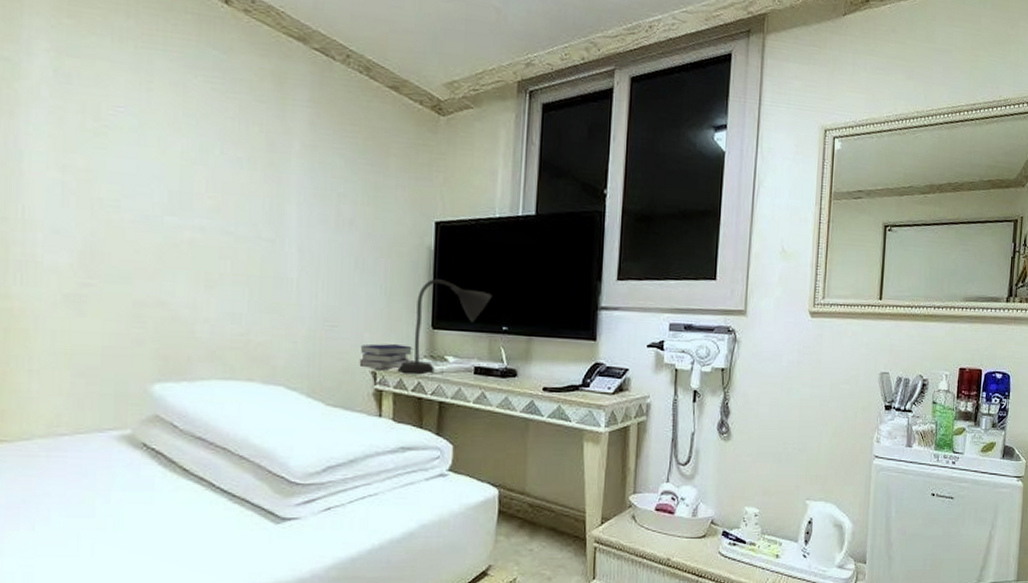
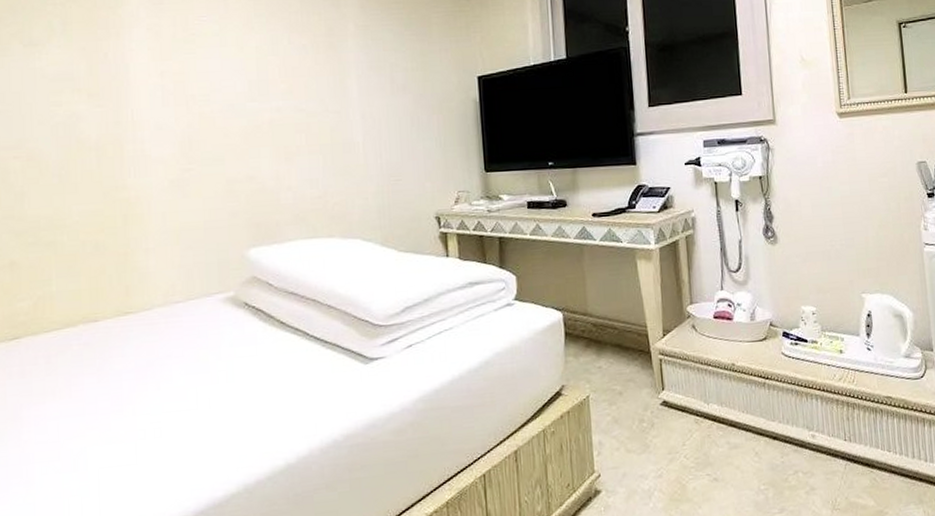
book: present [361,344,412,370] -> none [424,189,470,215]
desk lamp: present [397,279,492,375] -> none [458,127,536,215]

